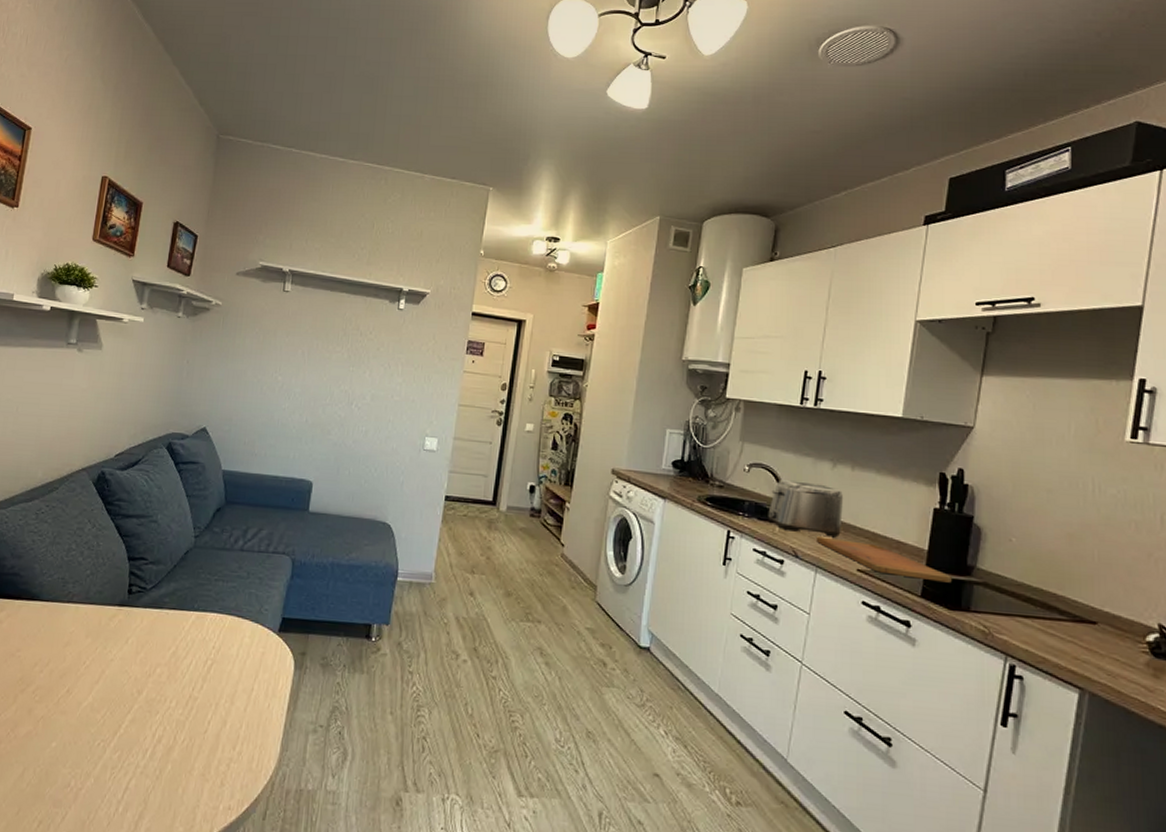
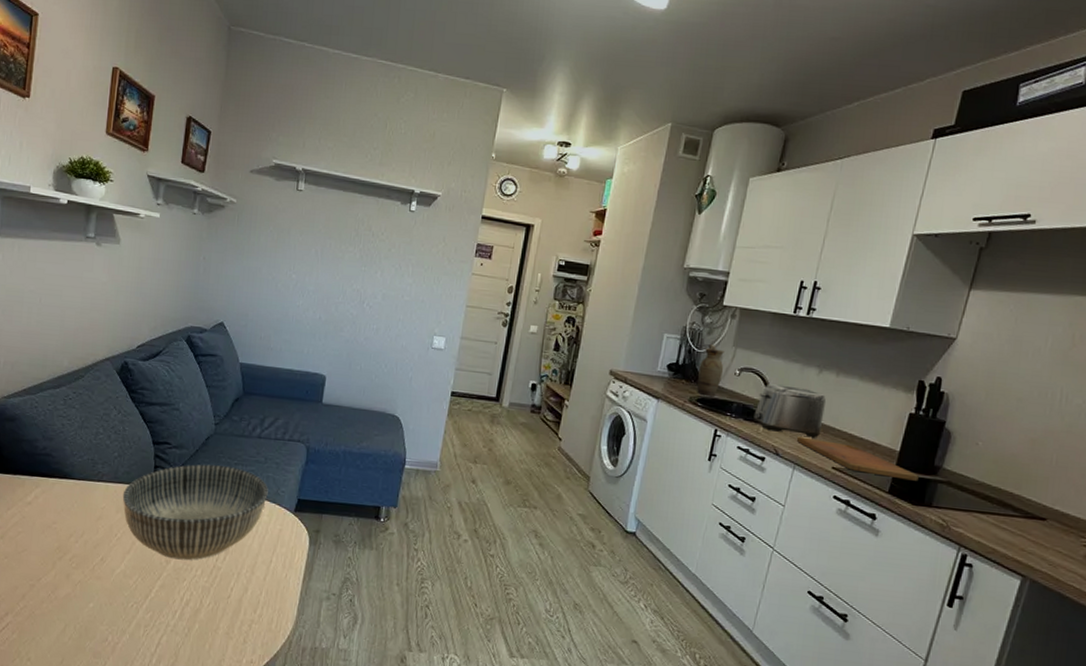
bowl: none [93,581,251,690] -> present [122,464,268,560]
ceramic jug: none [704,439,732,496] -> present [697,344,724,397]

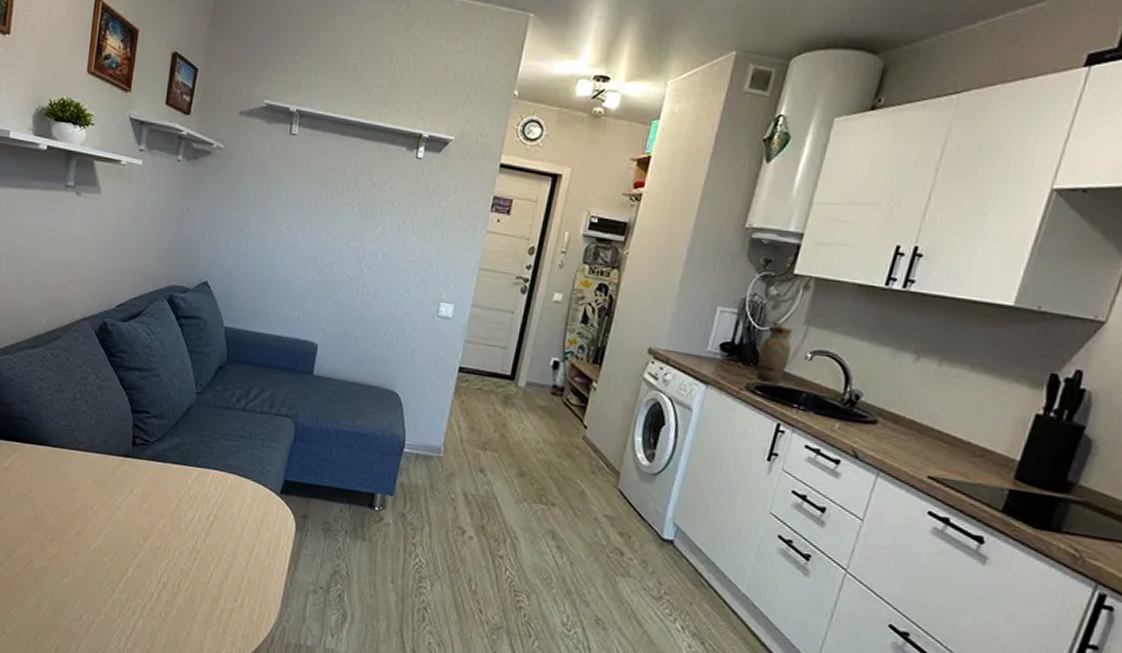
bowl: present [122,464,268,560] -> none [99,436,253,540]
toaster: present [753,384,826,438] -> none [827,371,924,440]
cutting board: present [797,436,919,481] -> none [883,437,1045,500]

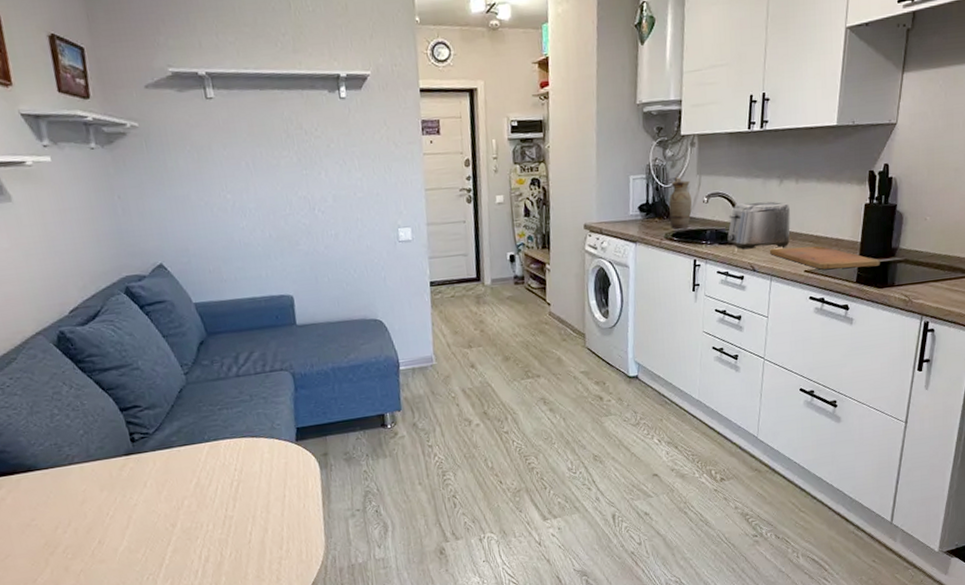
toaster: none [827,371,924,440] -> present [727,201,790,250]
cutting board: none [883,437,1045,500] -> present [770,245,880,270]

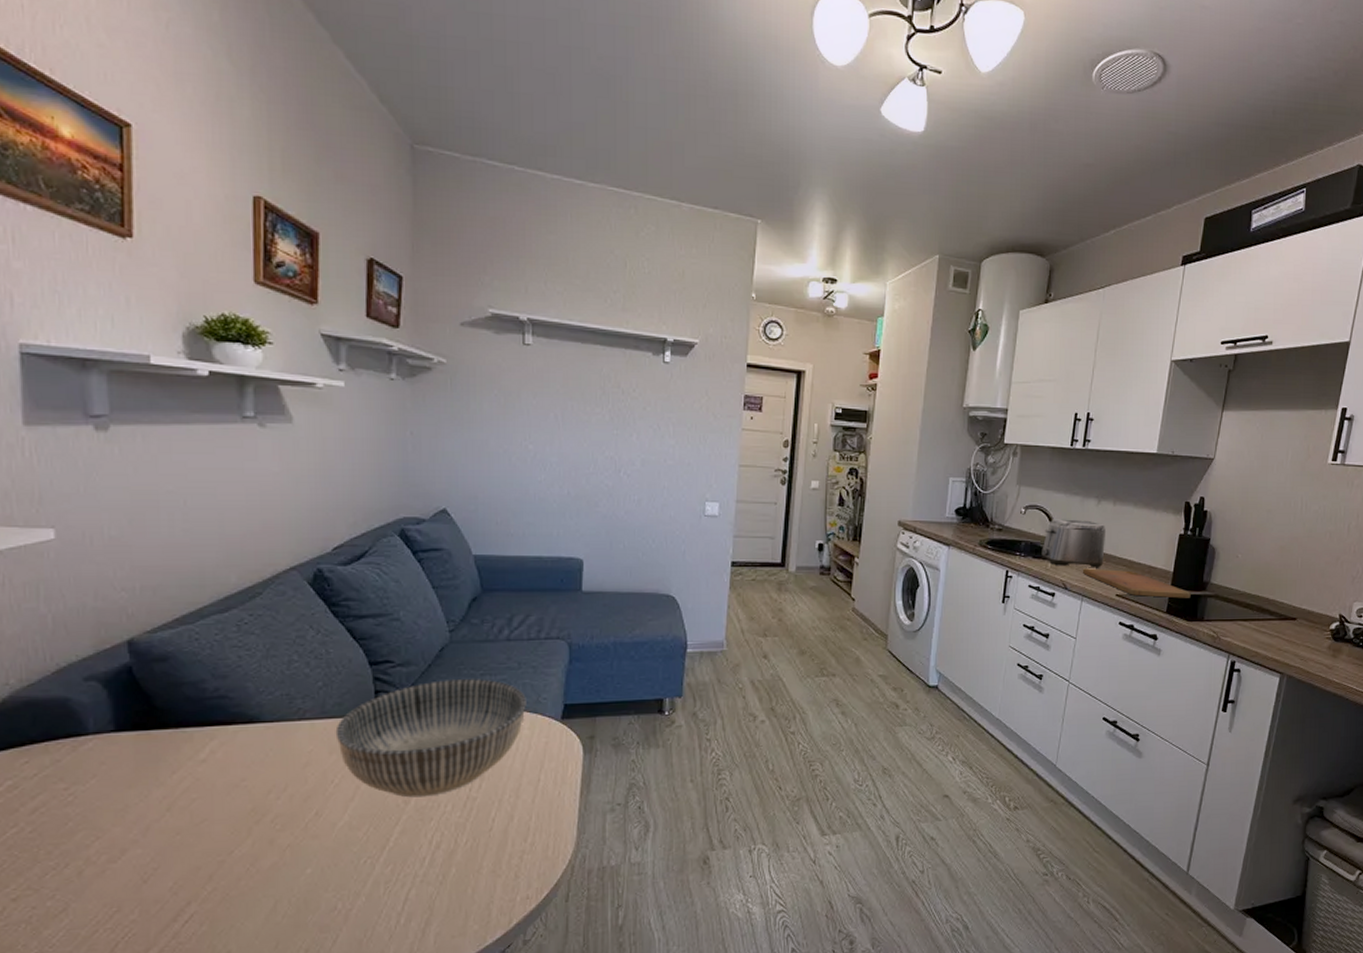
bowl: none [102,413,264,522] -> present [335,679,526,798]
ceramic jug: present [668,177,693,230] -> none [985,485,1010,538]

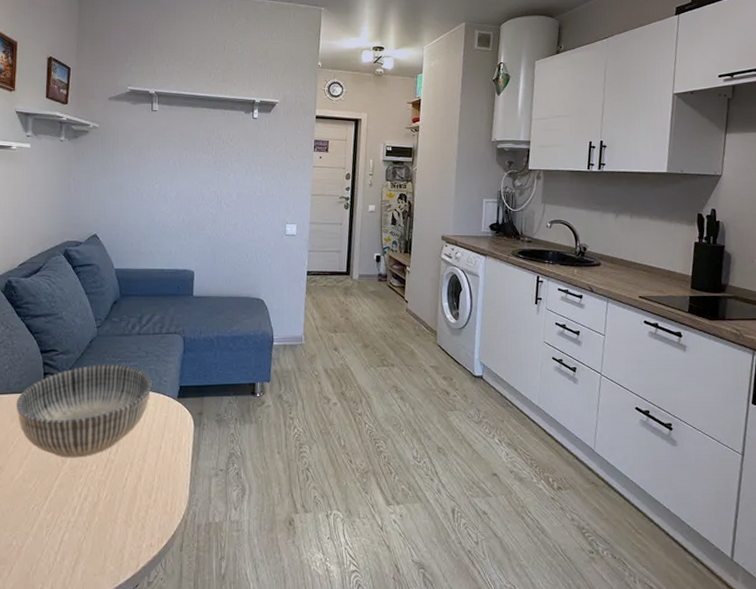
toaster: present [1041,519,1106,568] -> none [568,231,626,273]
cutting board: present [1083,568,1191,598] -> none [607,273,711,300]

